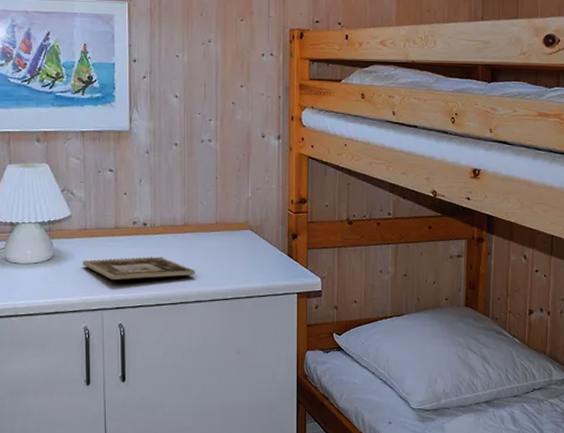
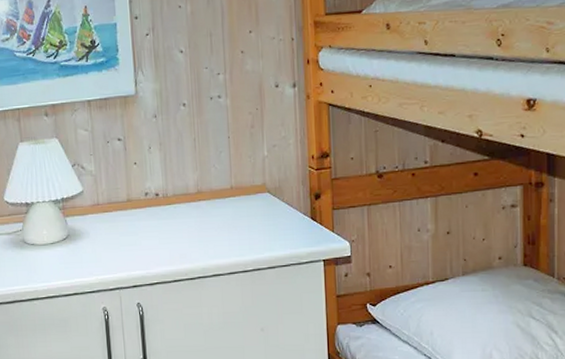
picture frame: present [82,257,195,281] -> none [97,229,212,258]

